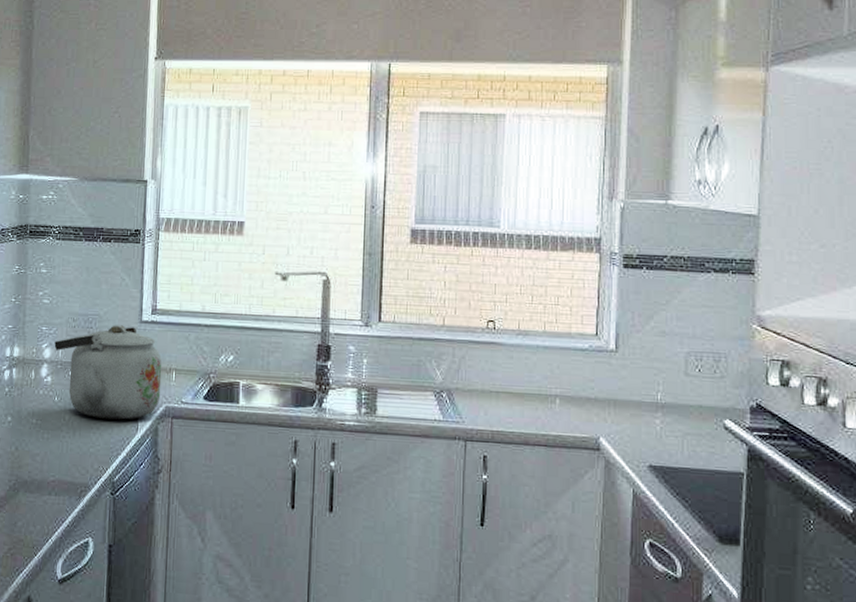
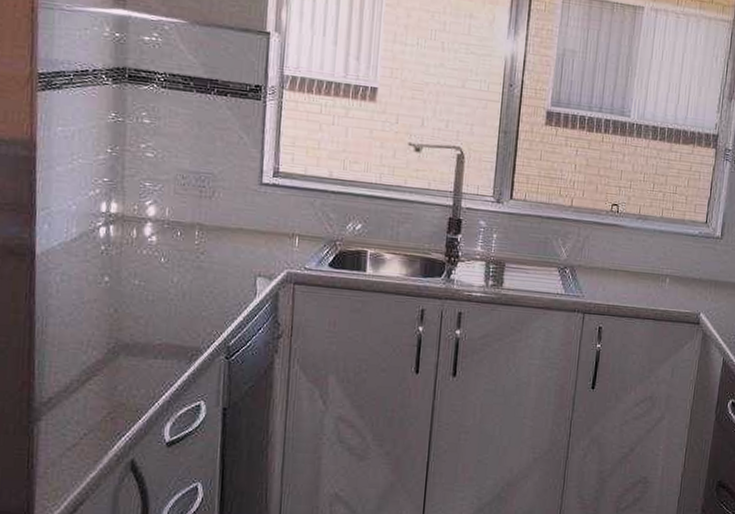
kettle: present [54,325,162,420] -> none [160,185,284,284]

